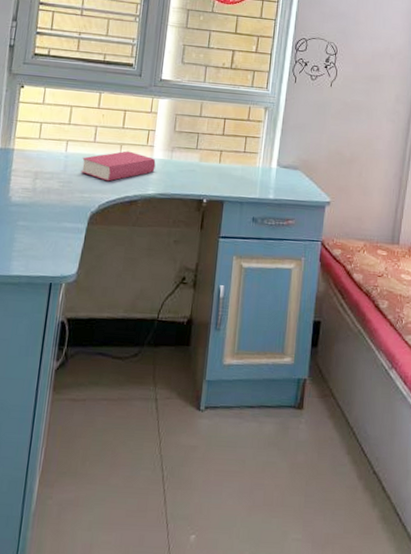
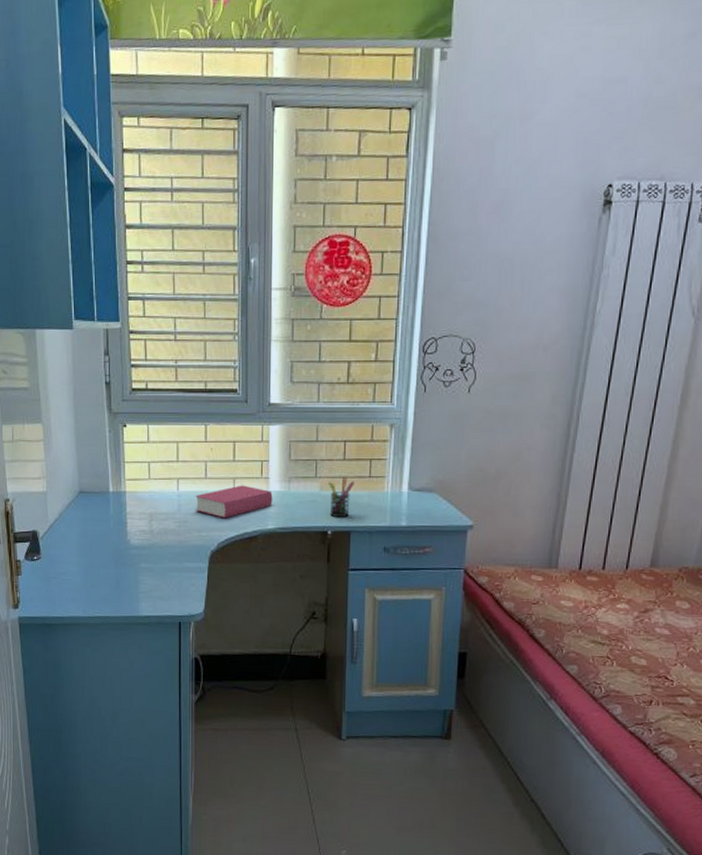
pen holder: none [206,151,231,188] -> present [329,477,354,517]

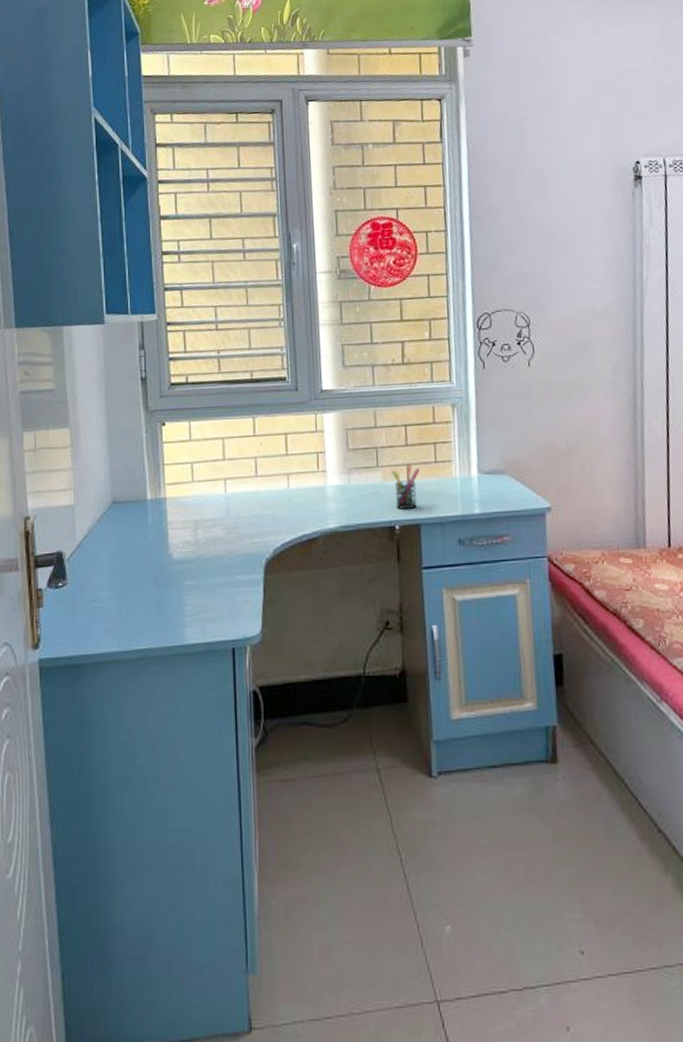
book: present [195,485,273,518] -> none [245,481,332,520]

